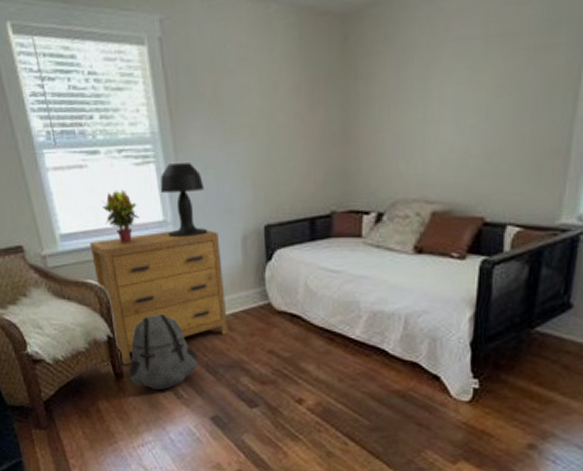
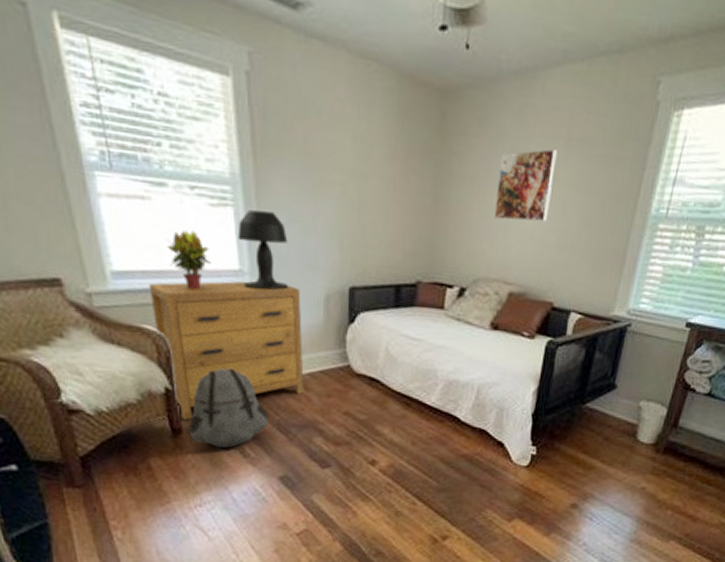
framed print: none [408,51,475,136] -> present [493,149,558,222]

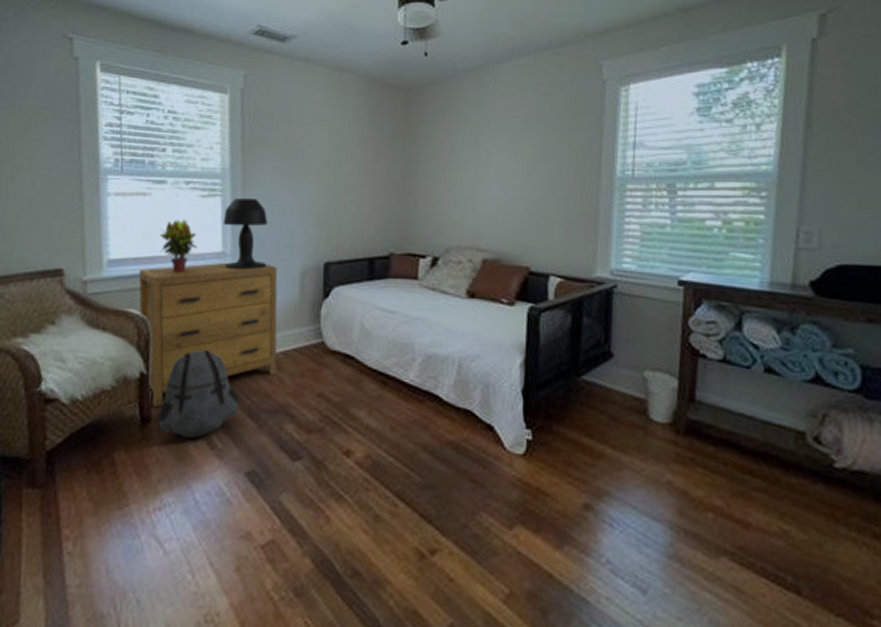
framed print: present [493,149,558,222] -> none [460,127,516,191]

